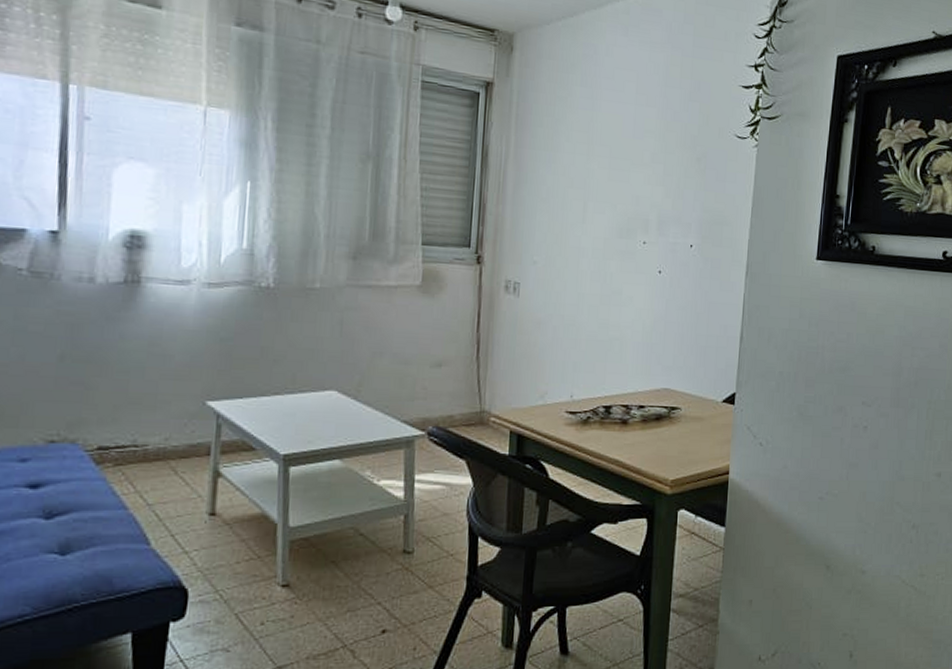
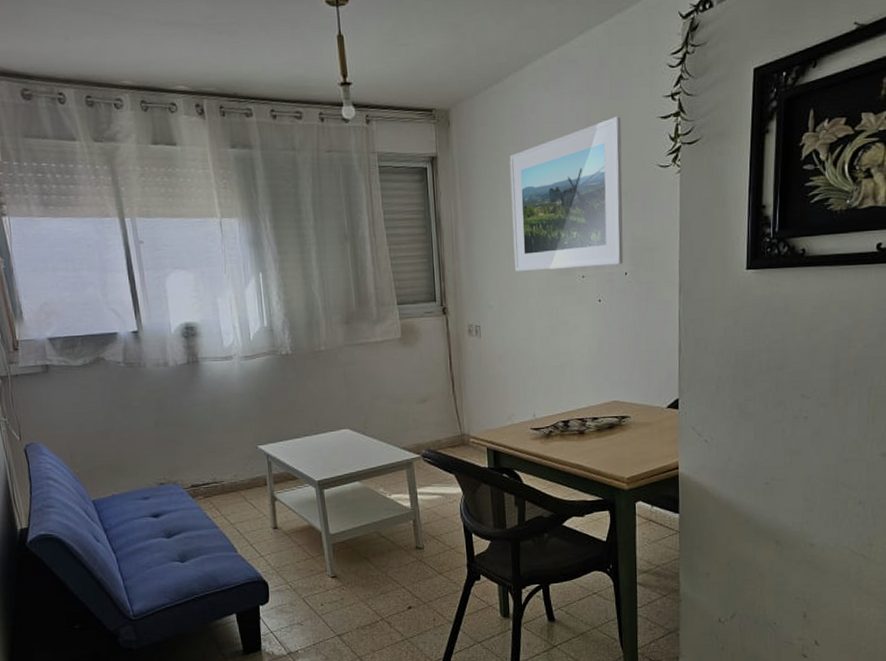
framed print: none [568,76,702,235] -> present [509,116,624,271]

